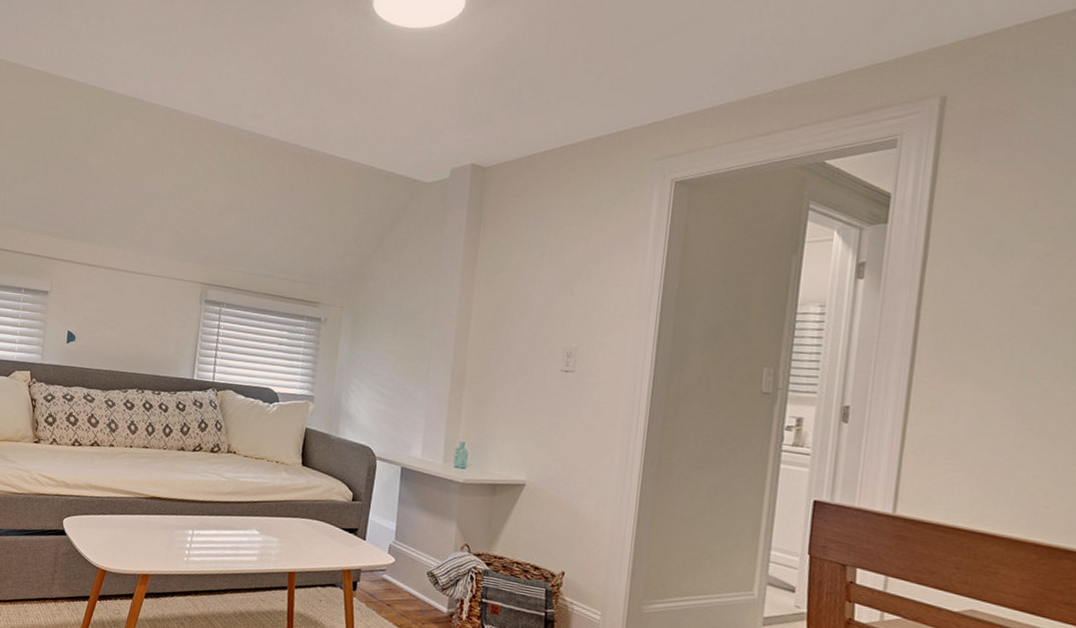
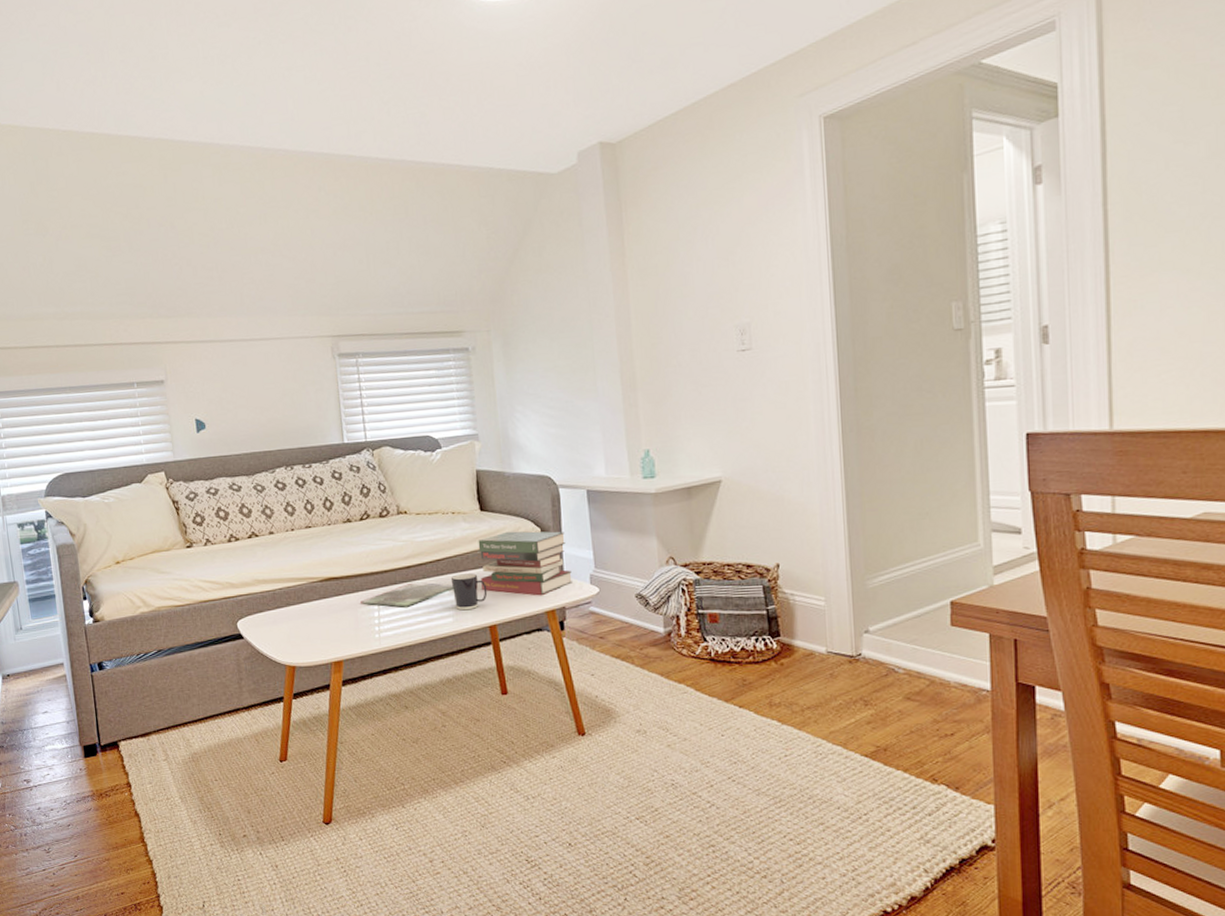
magazine: none [177,517,264,539] -> present [360,582,454,607]
mug: none [262,518,294,554] -> present [450,573,488,611]
books: none [289,489,374,555] -> present [478,531,572,596]

